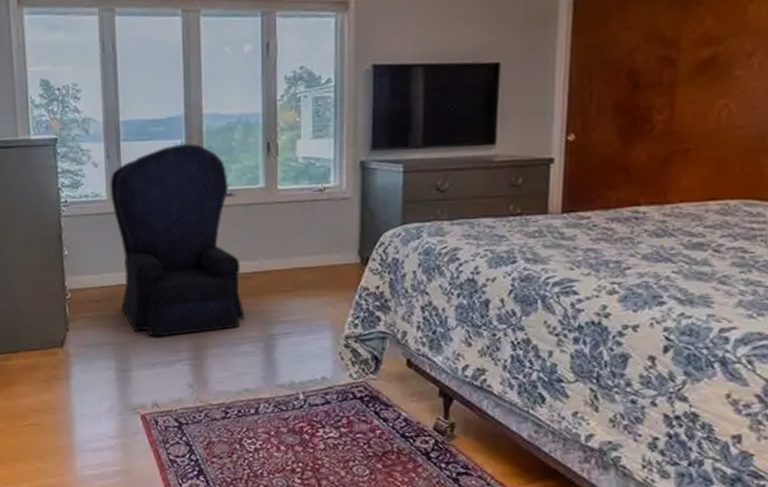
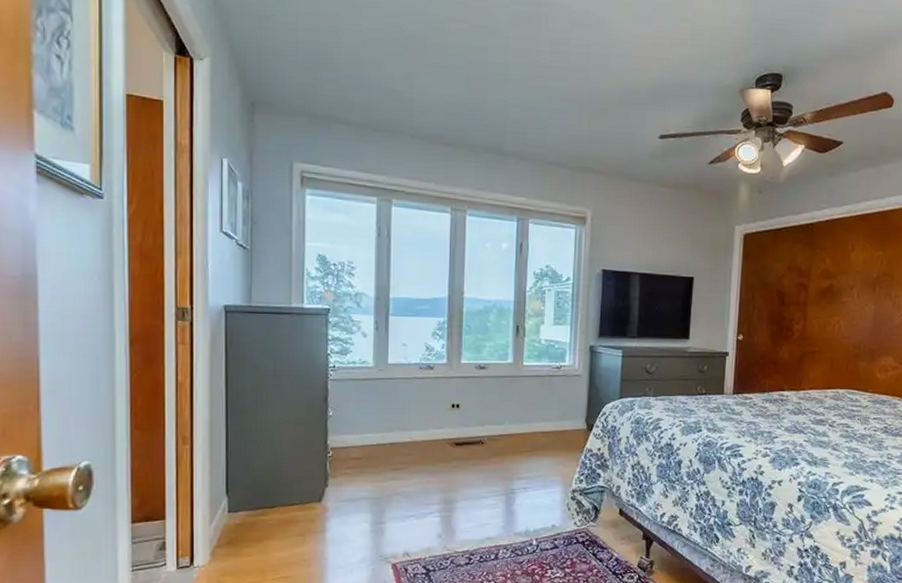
armchair: present [110,144,245,337] -> none [377,322,490,492]

